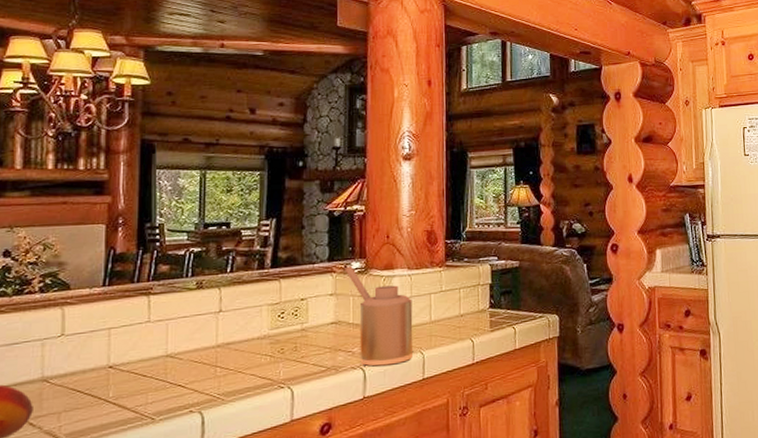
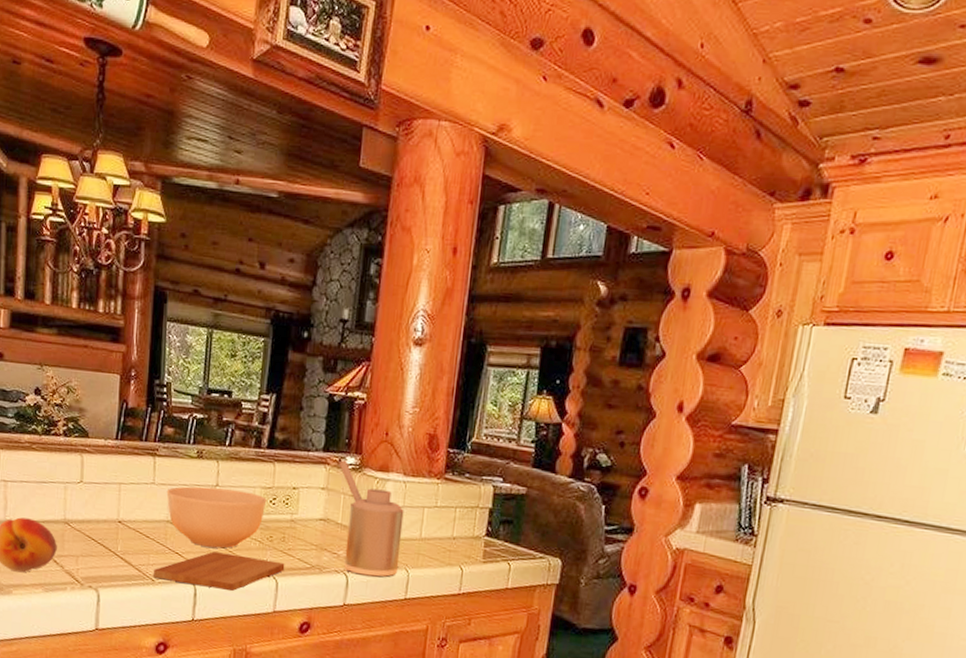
cutting board: none [153,371,299,416] -> present [154,551,285,592]
bowl: none [164,311,275,373] -> present [166,486,267,549]

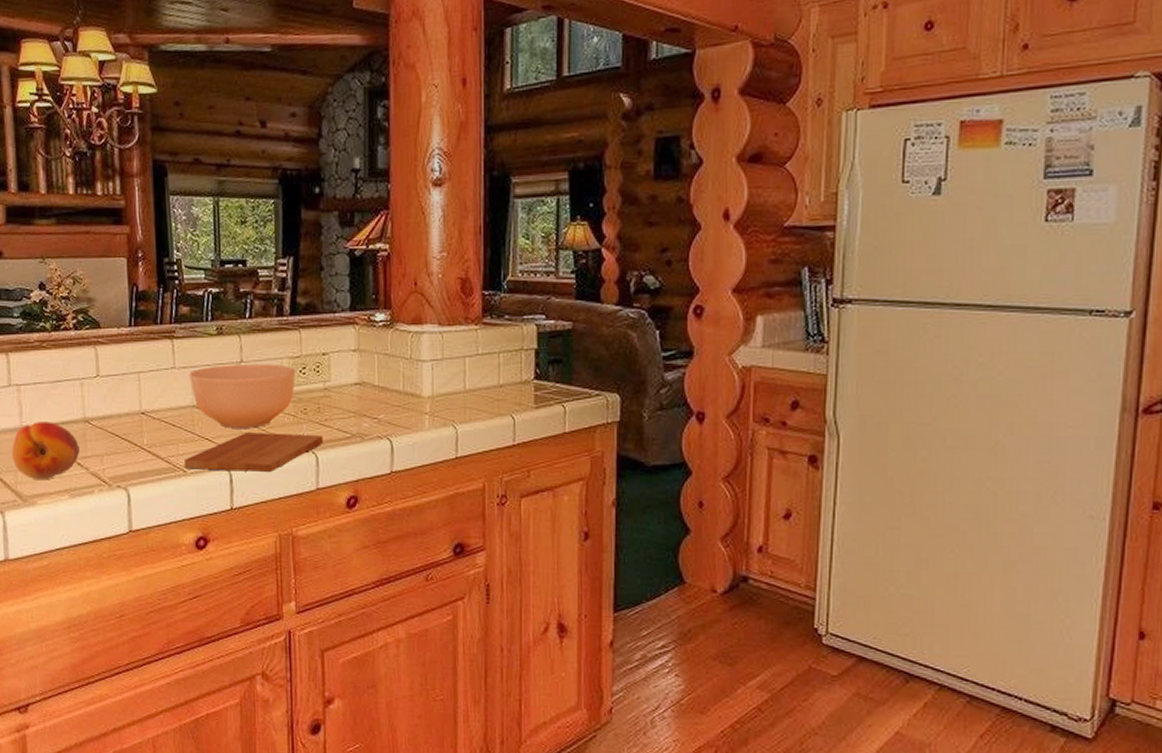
soap dispenser: present [339,460,404,579] -> none [368,318,445,439]

